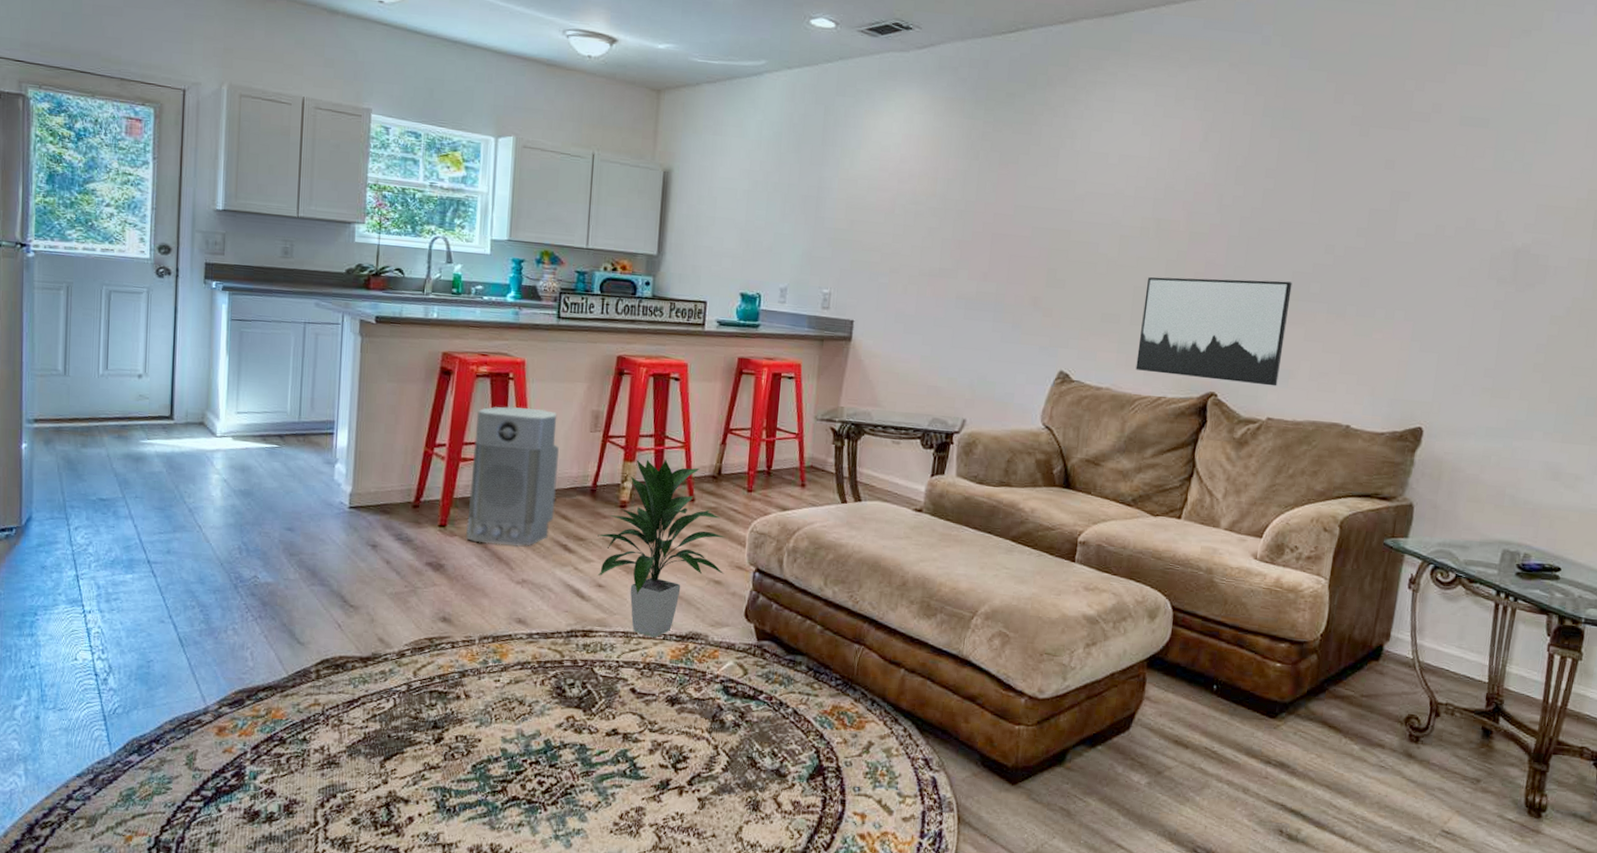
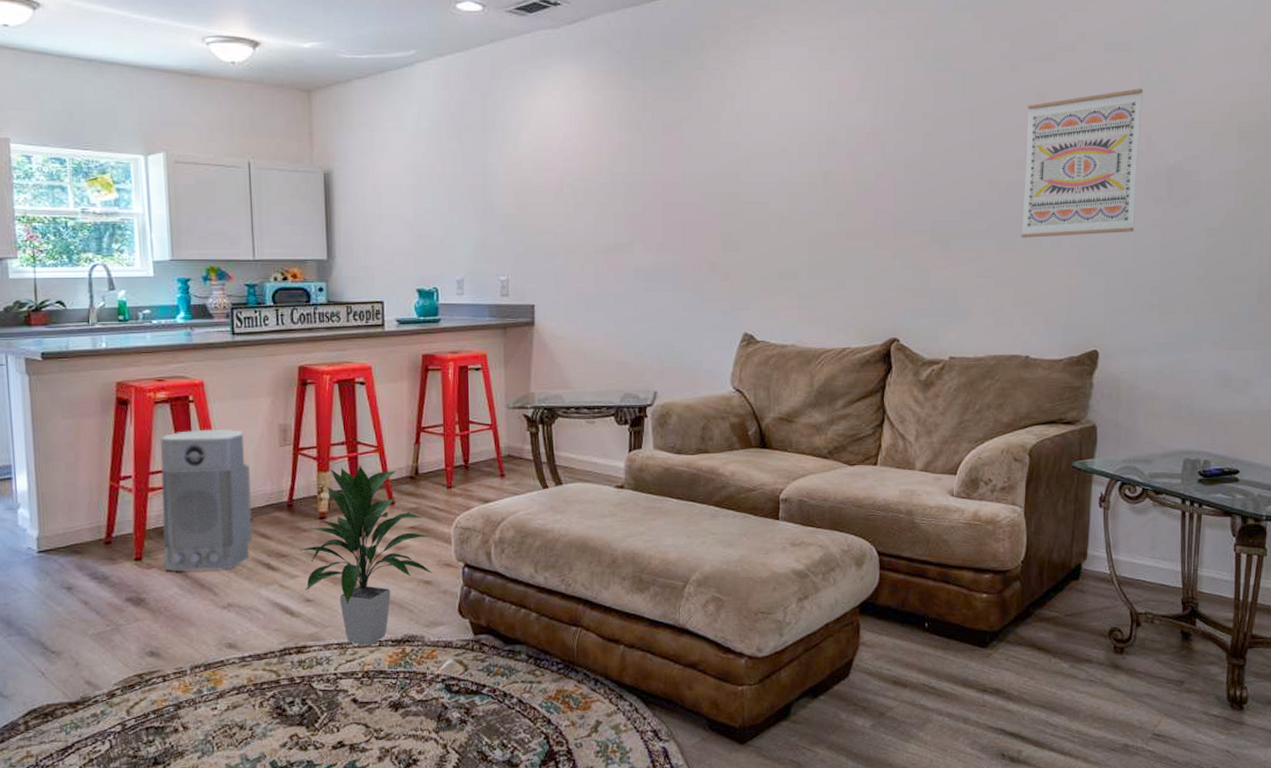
wall art: present [1135,277,1293,386] -> none [818,221,960,326]
wall art: none [1353,165,1497,311] -> present [1021,88,1143,238]

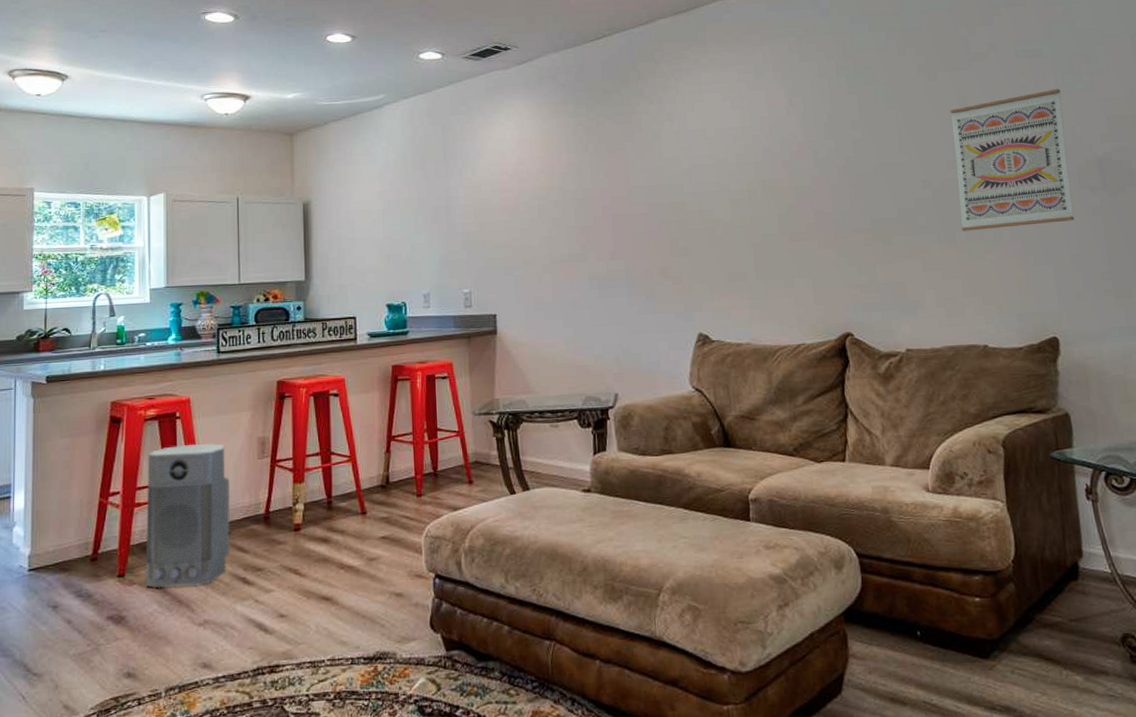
indoor plant: present [300,465,433,646] -> none [275,475,405,664]

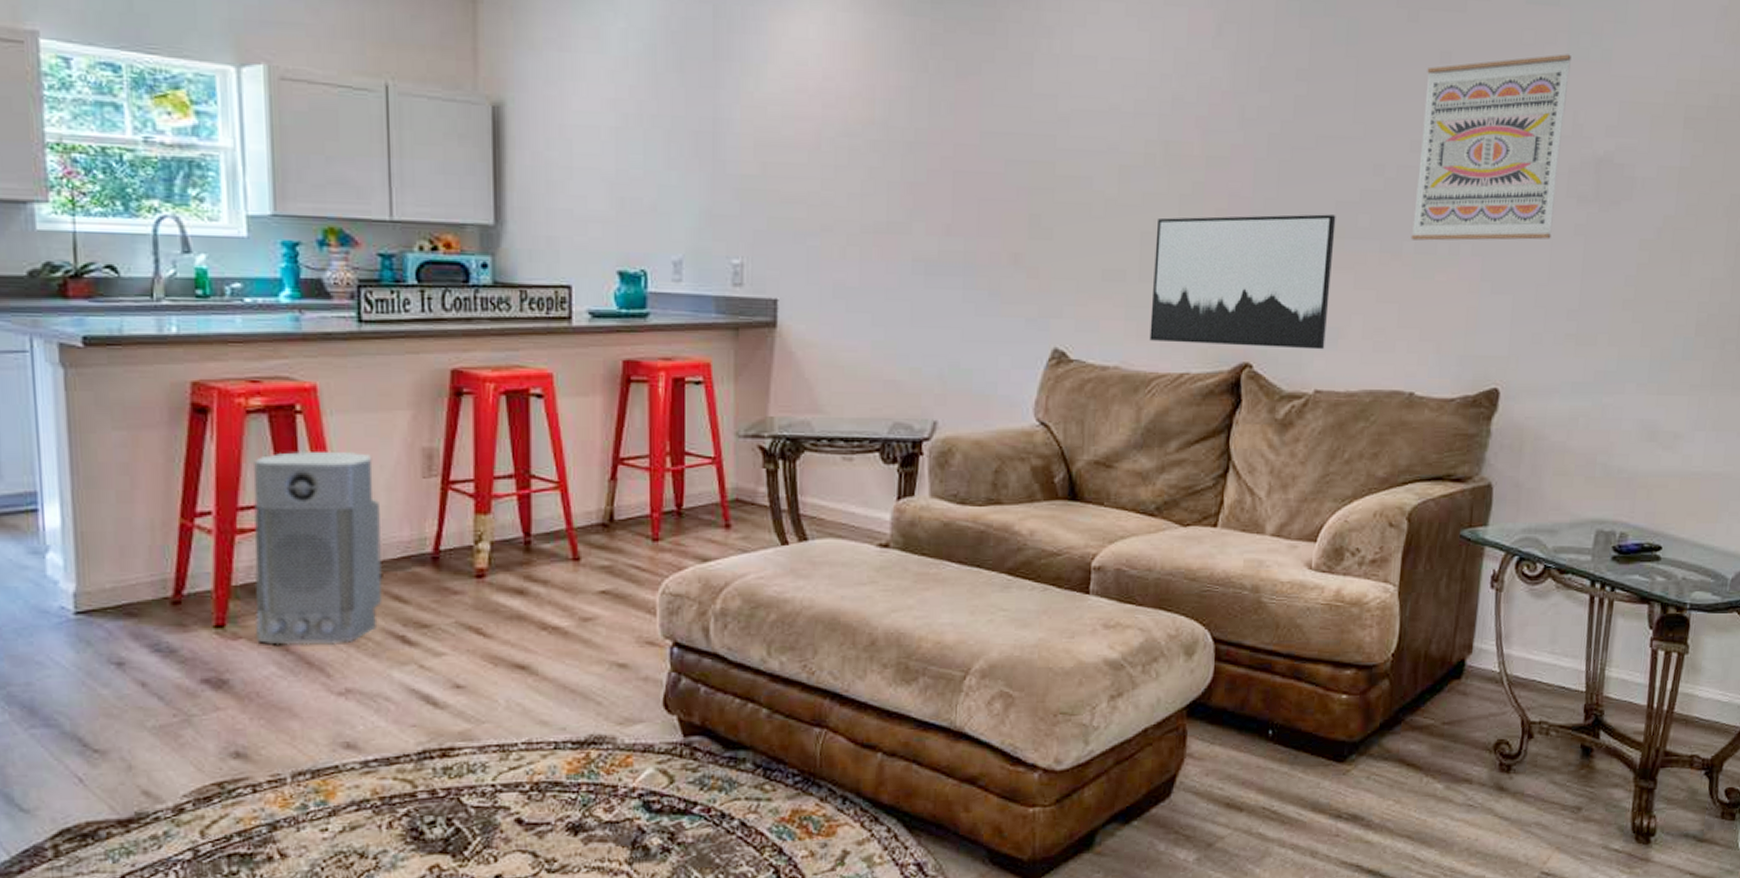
wall art: none [764,219,908,322] -> present [1149,214,1336,350]

